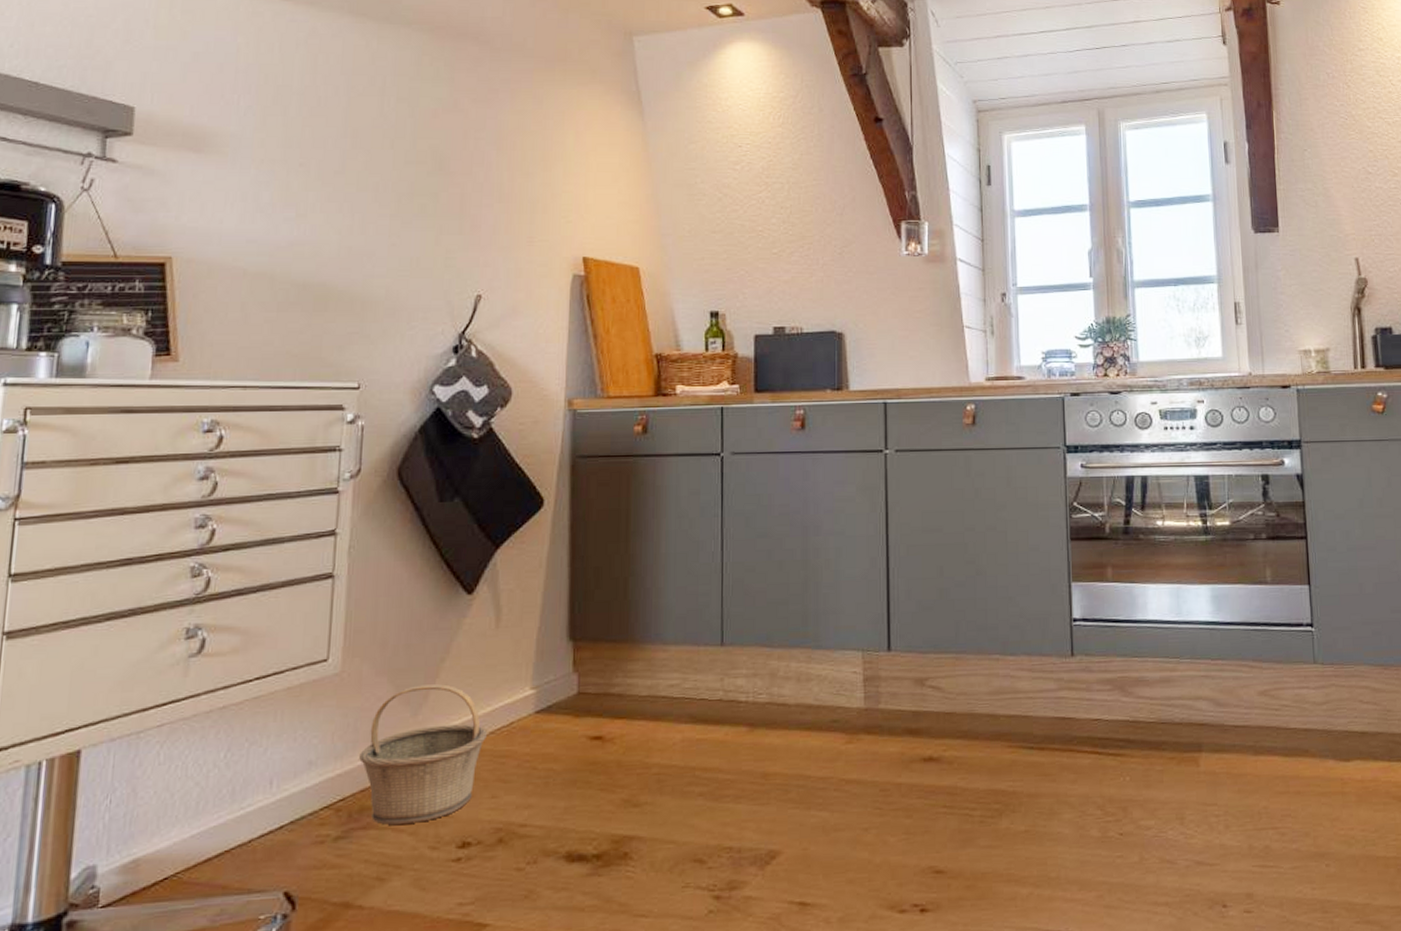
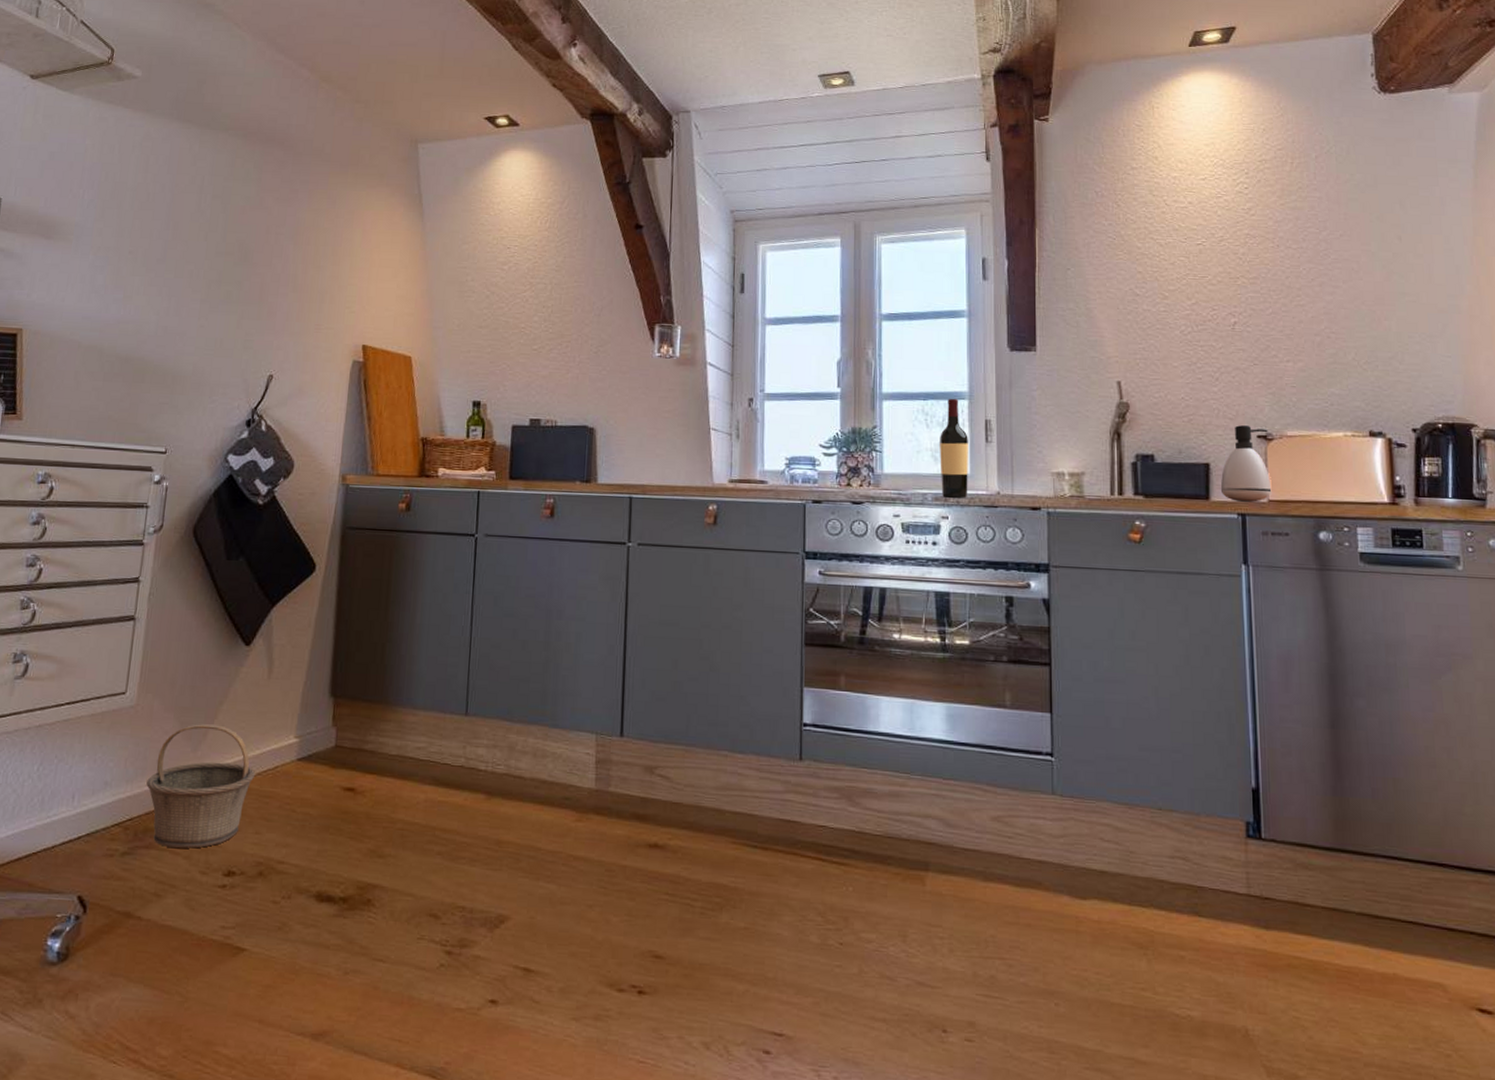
wine bottle: none [1192,282,1222,383] -> present [940,398,968,499]

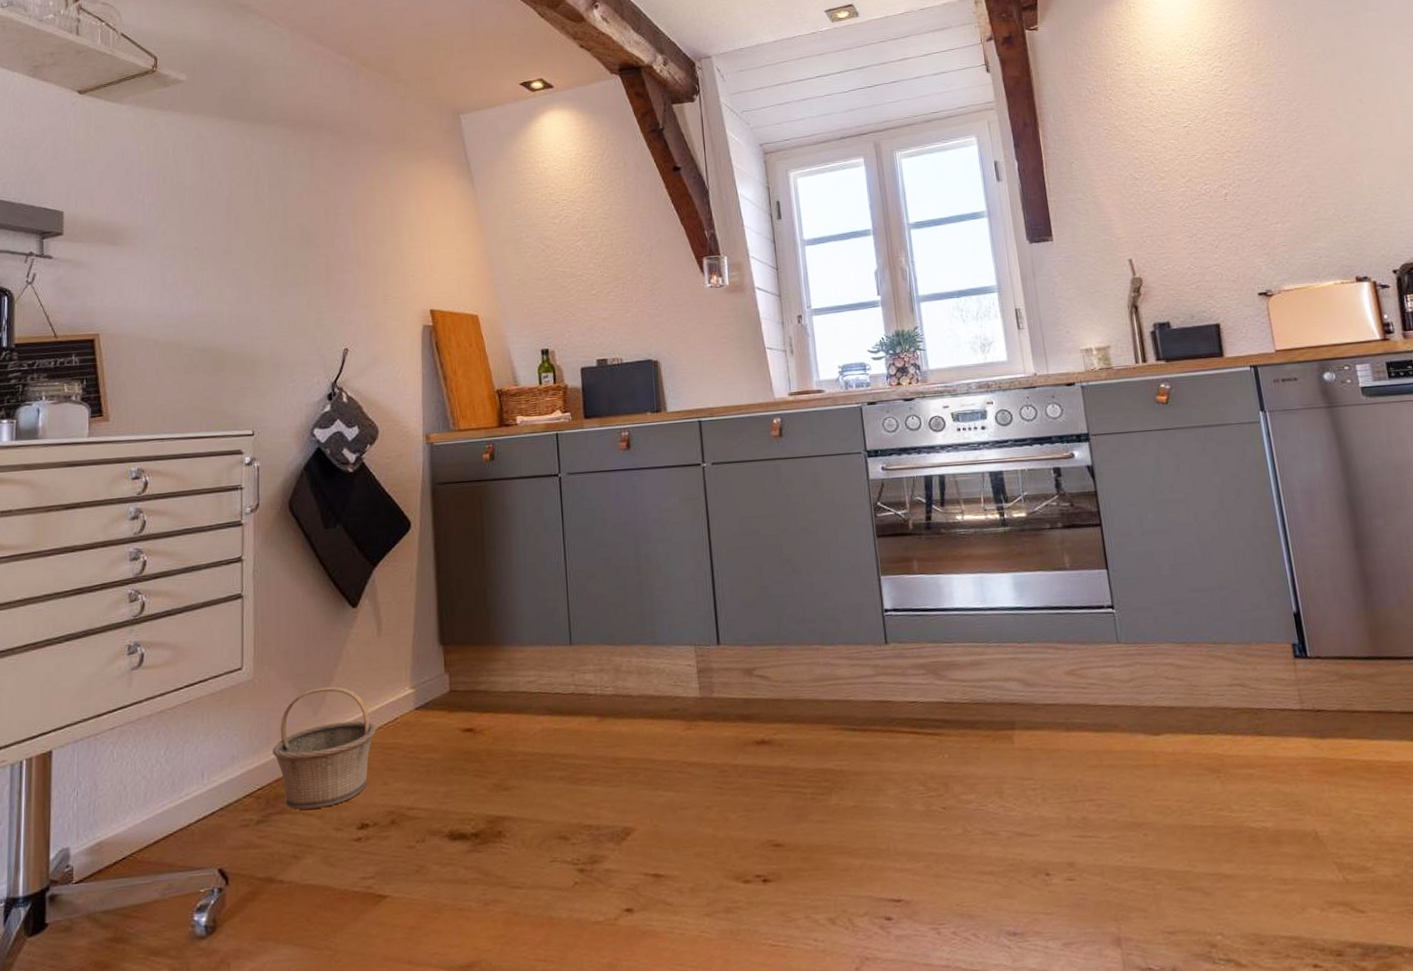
wine bottle: present [940,398,968,499] -> none [976,292,1008,385]
soap dispenser: present [1221,425,1272,503] -> none [1231,285,1278,356]

